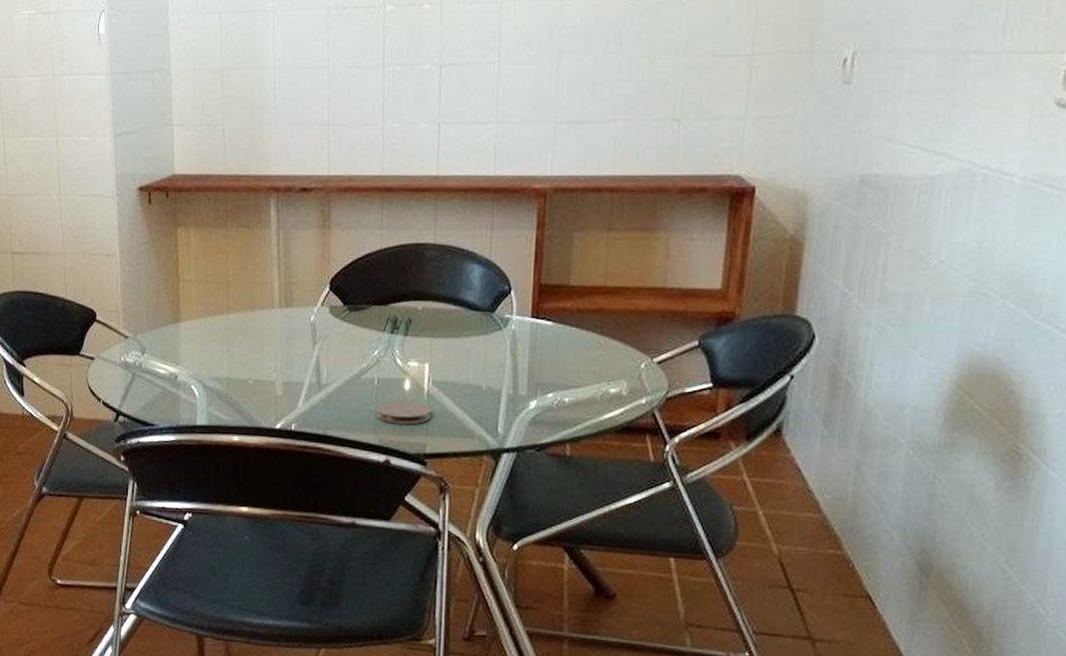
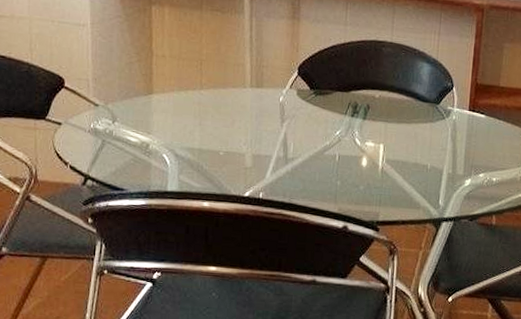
coaster: present [377,401,431,425] -> none [337,175,384,196]

